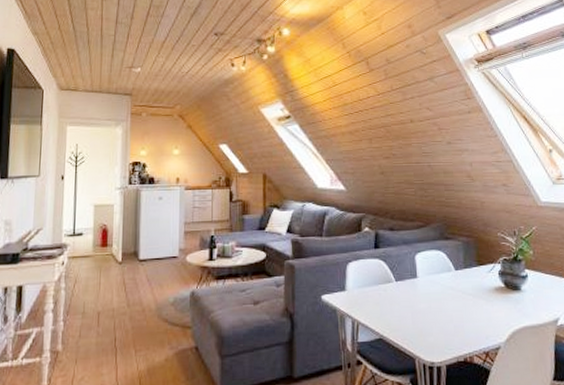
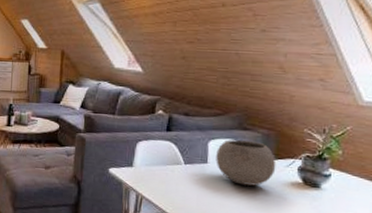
bowl: none [424,250,480,296] -> present [216,140,276,186]

